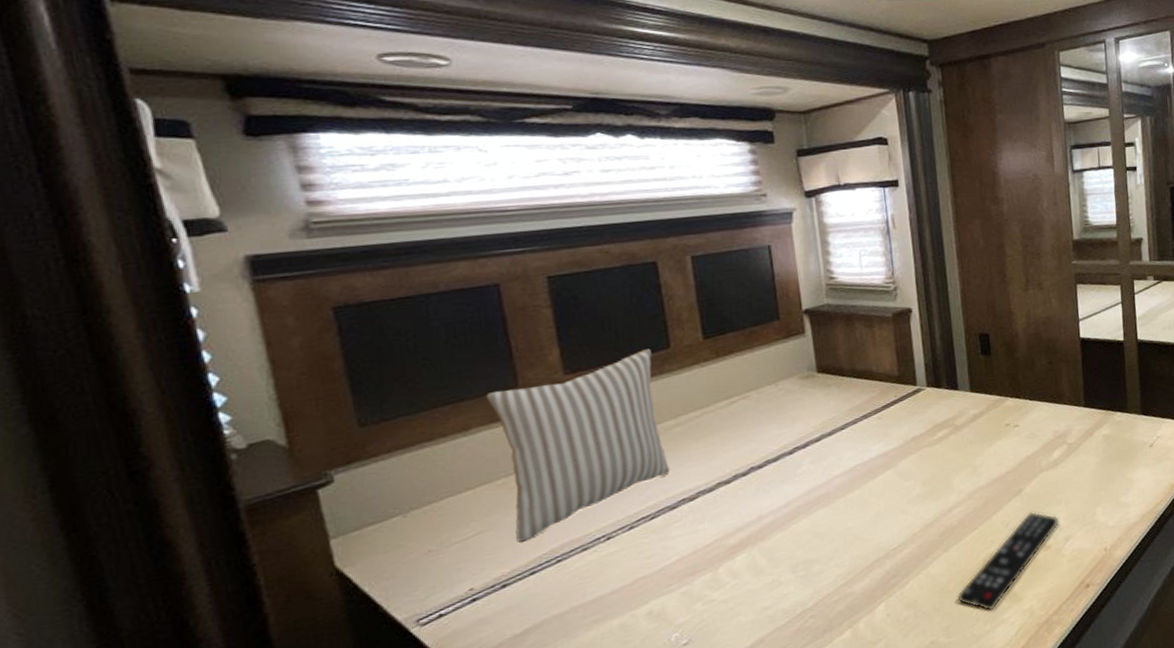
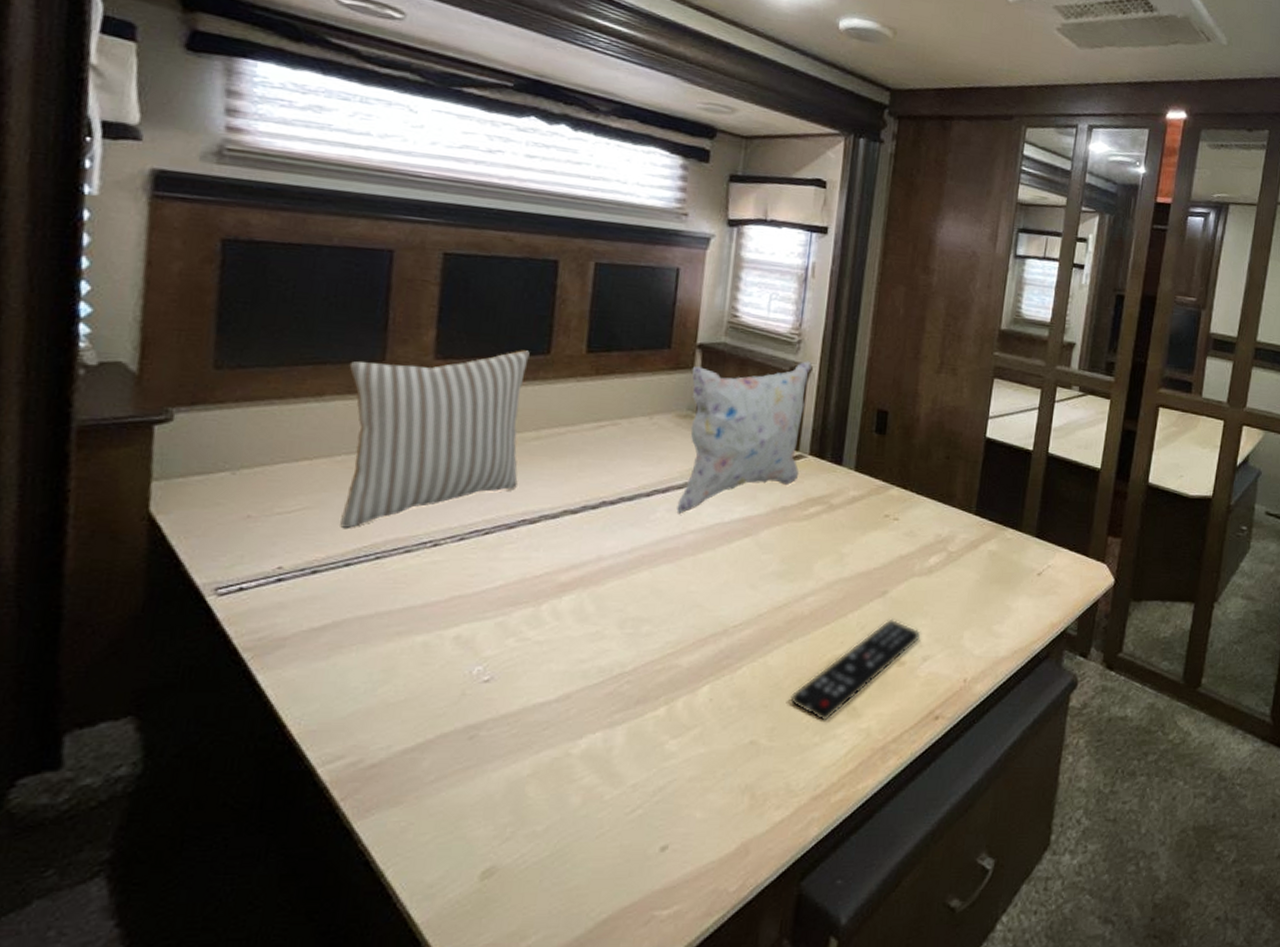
decorative pillow: none [803,304,922,464] -> present [676,361,812,515]

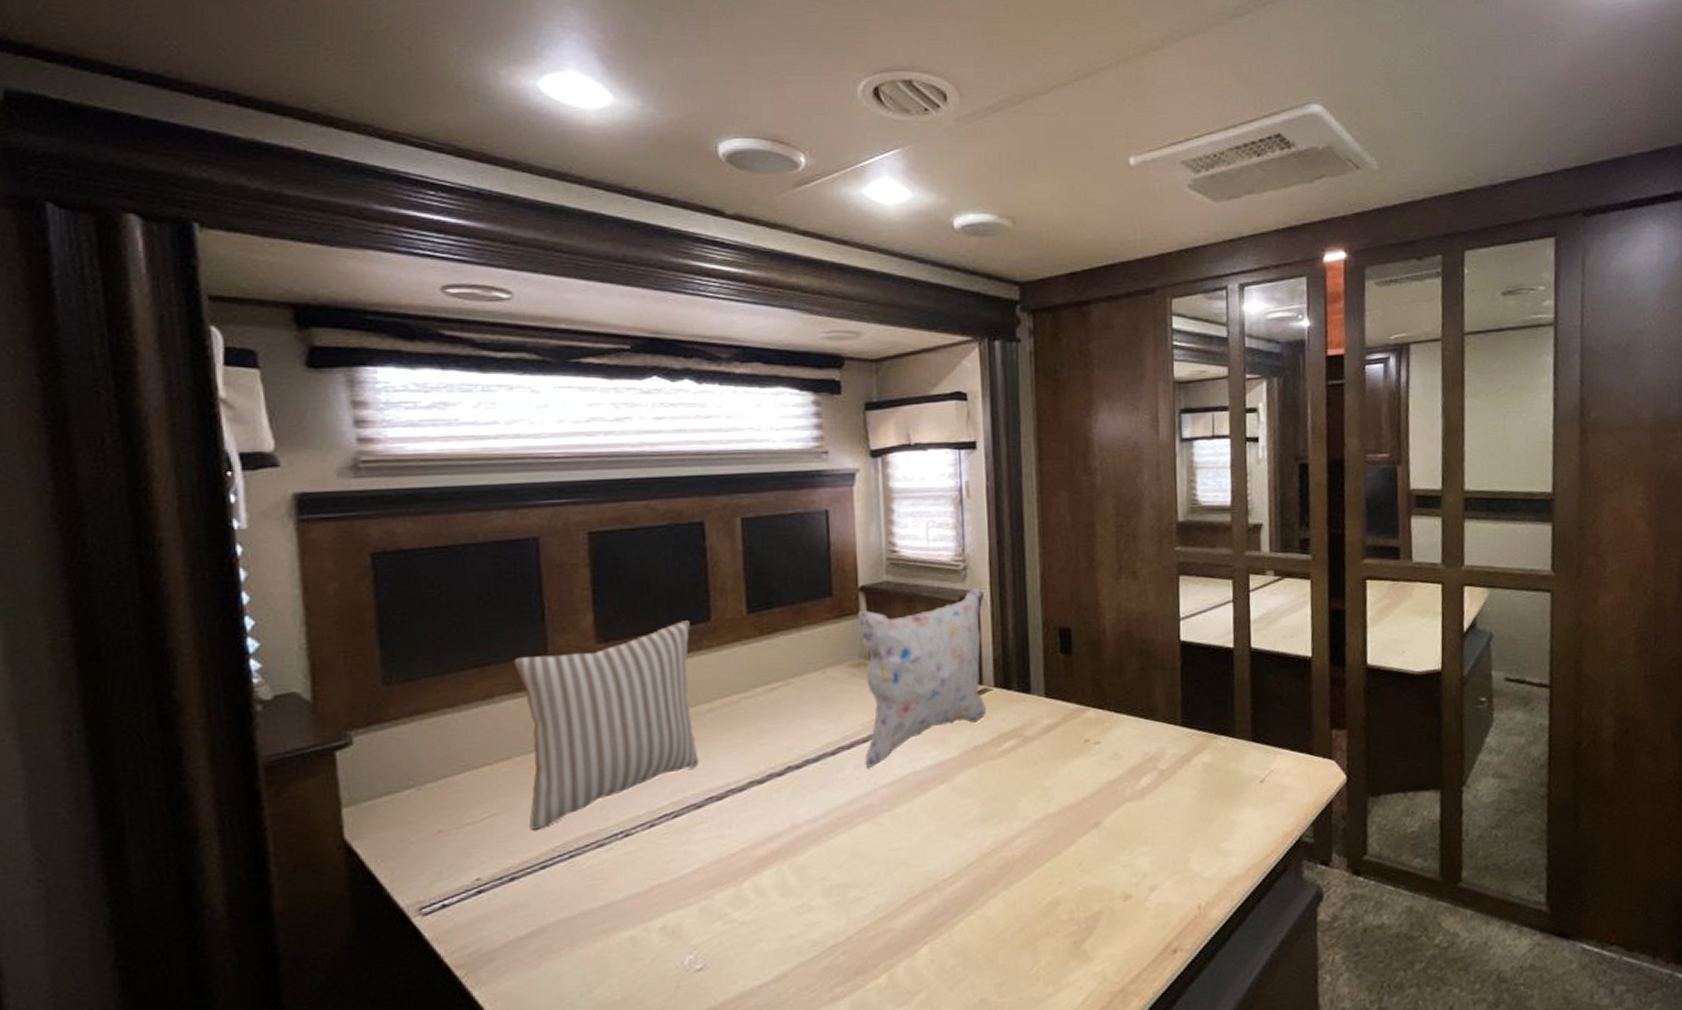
remote control: present [790,618,921,721] -> none [1015,850,1144,970]

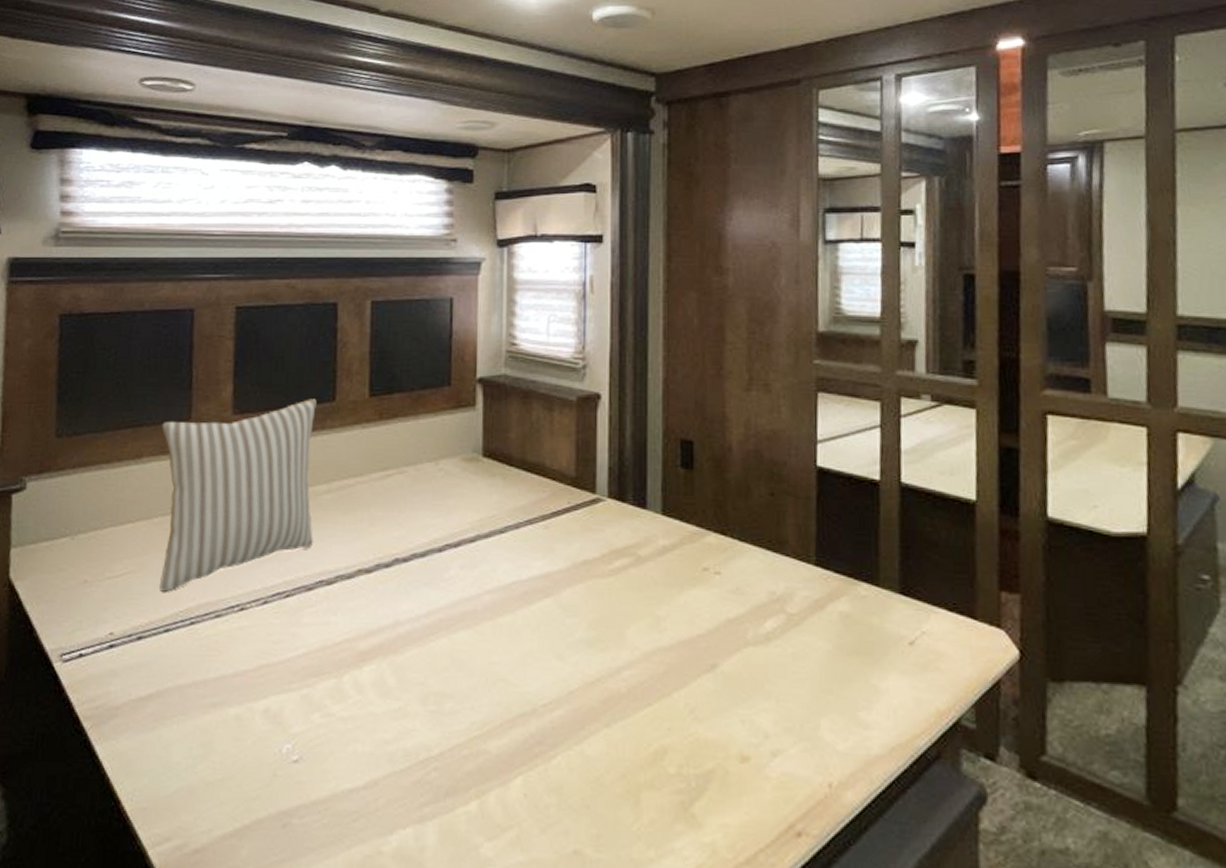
decorative pillow: present [857,587,987,769] -> none [470,388,600,572]

